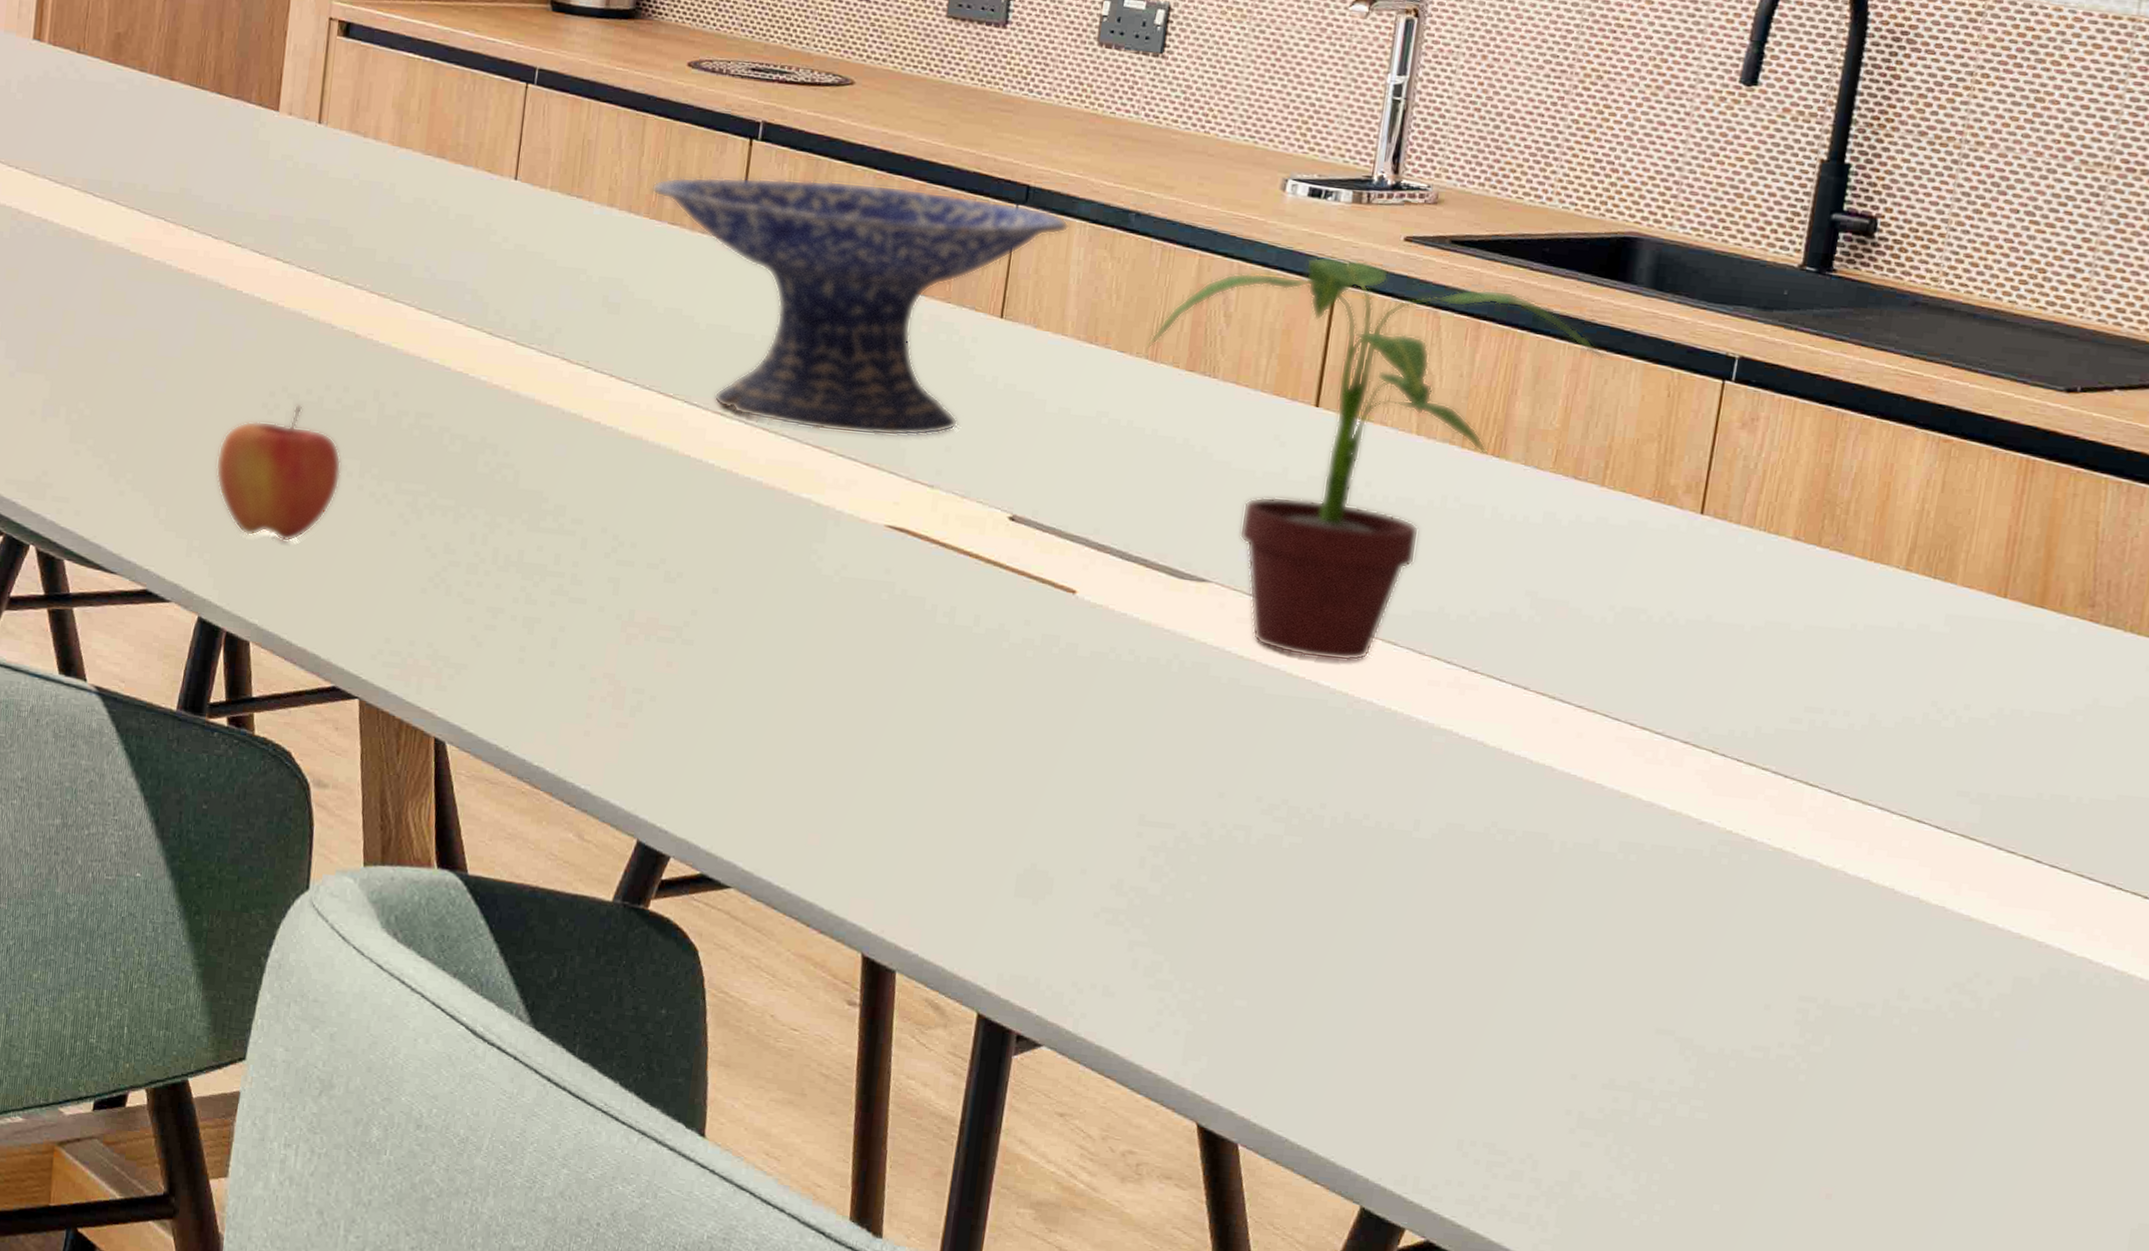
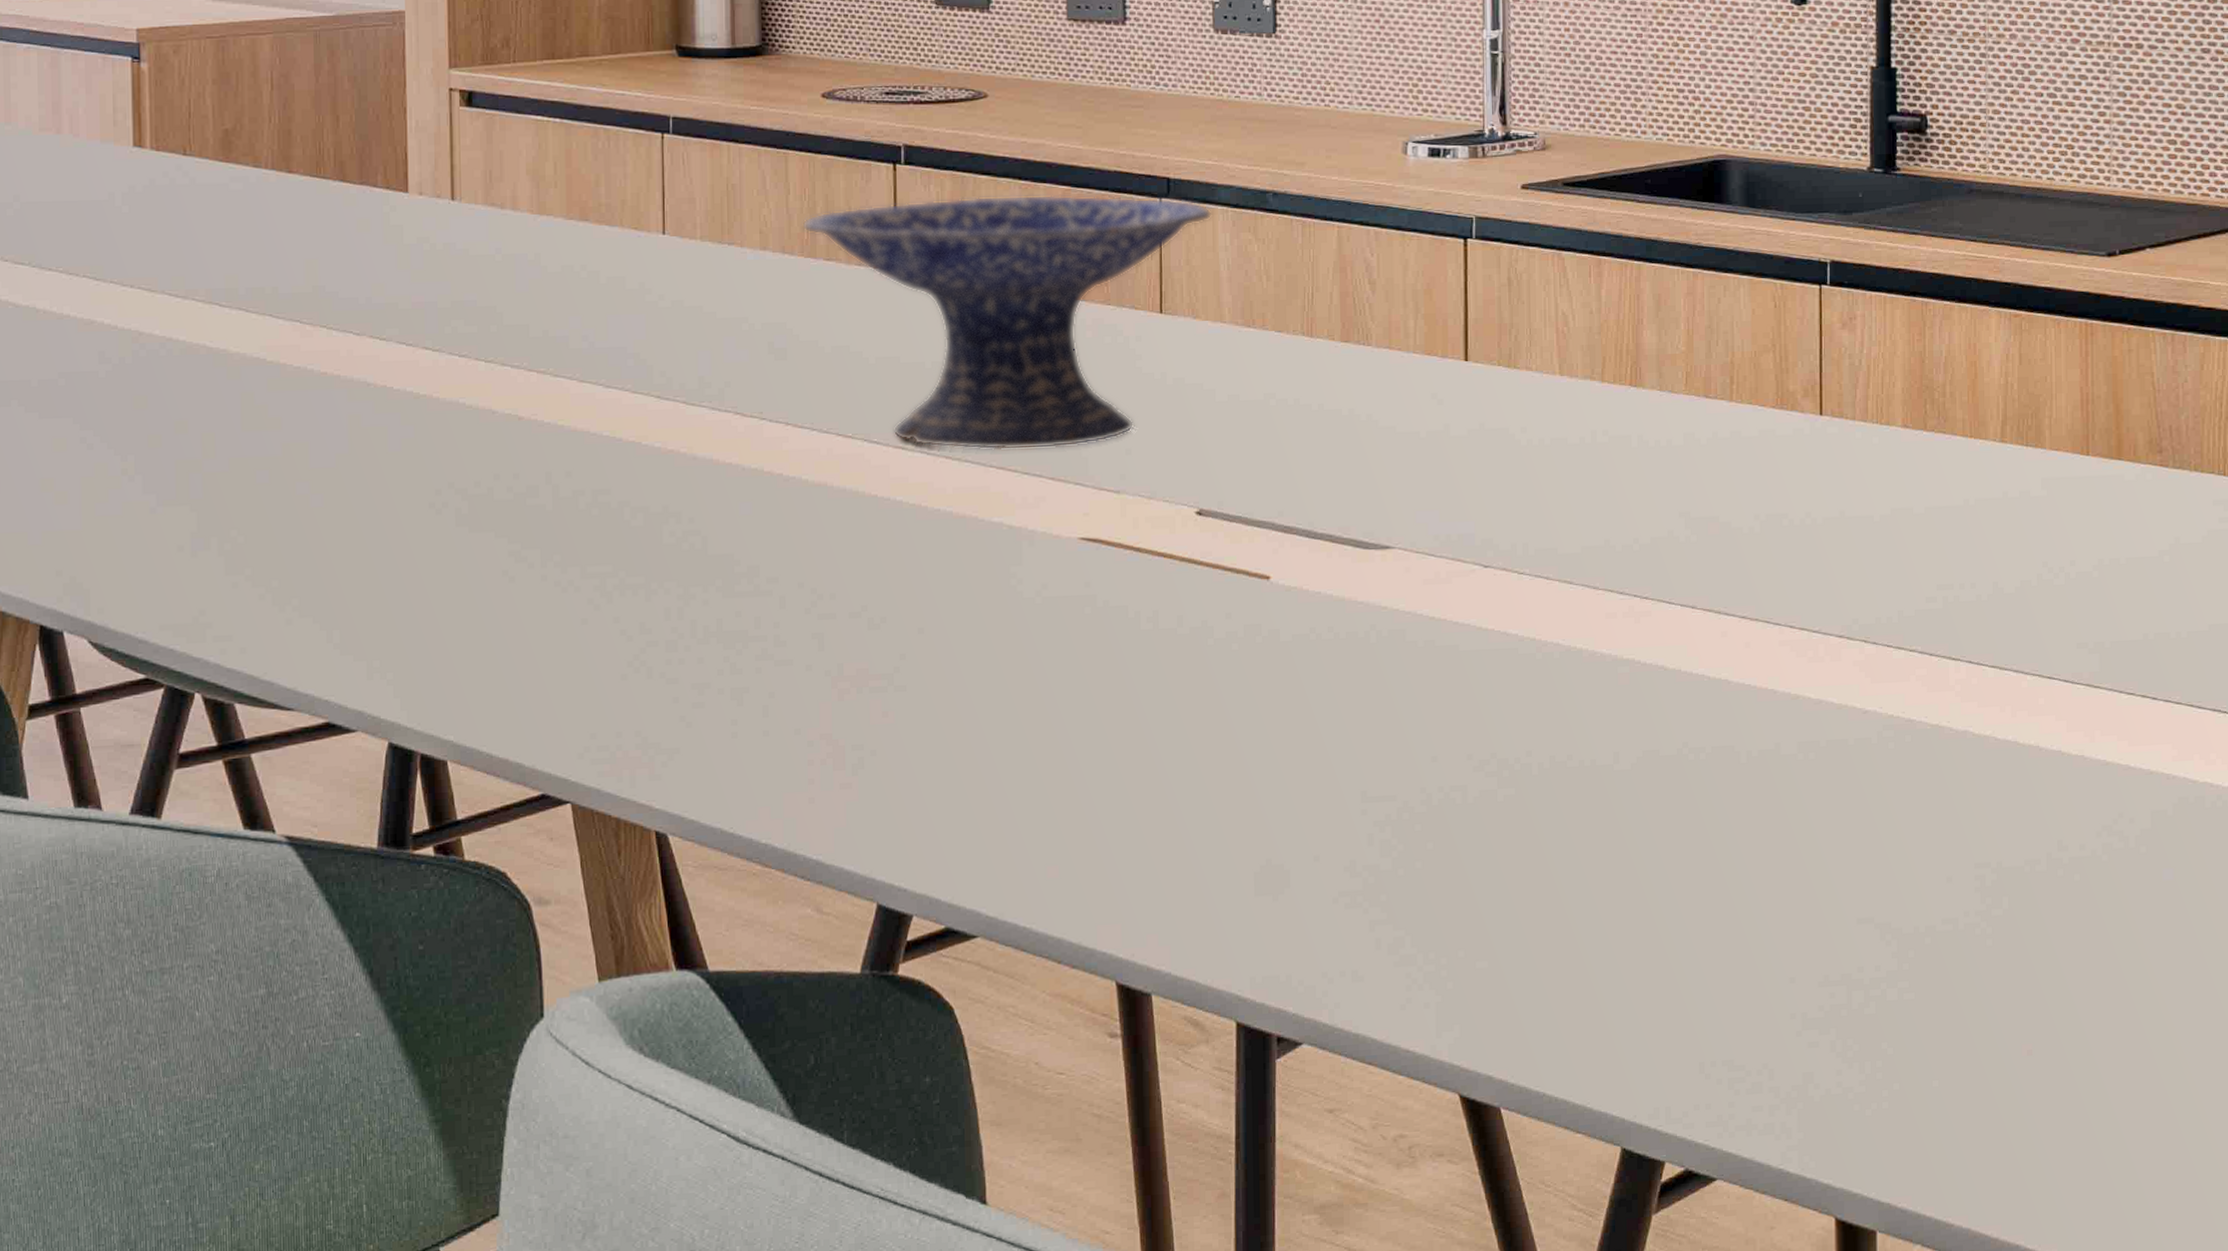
apple: present [215,404,342,543] -> none [387,499,522,648]
potted plant: present [1146,256,1606,662] -> none [1301,212,1715,609]

